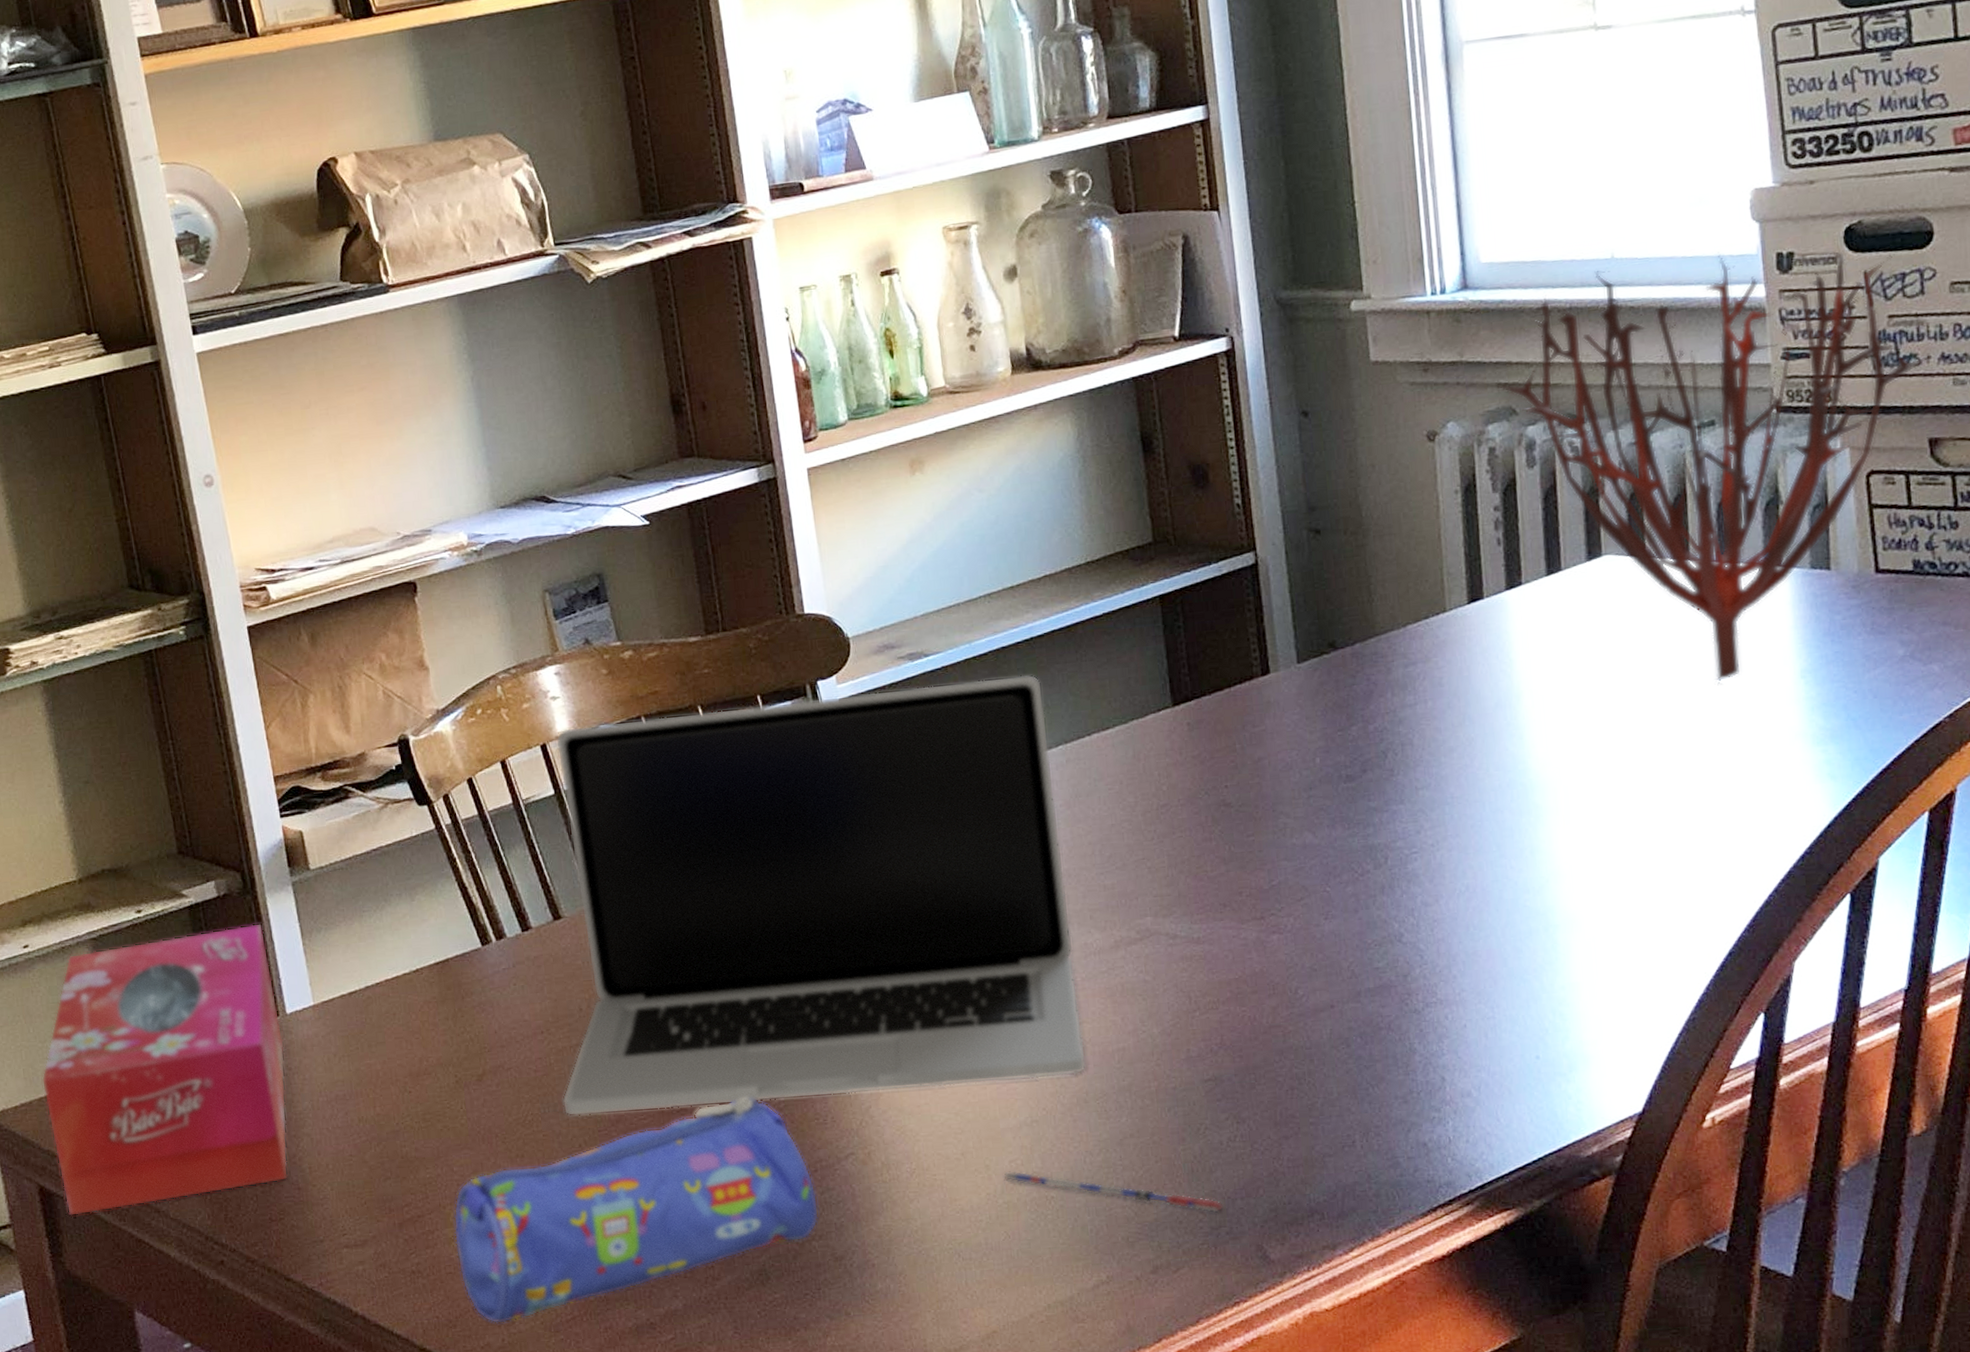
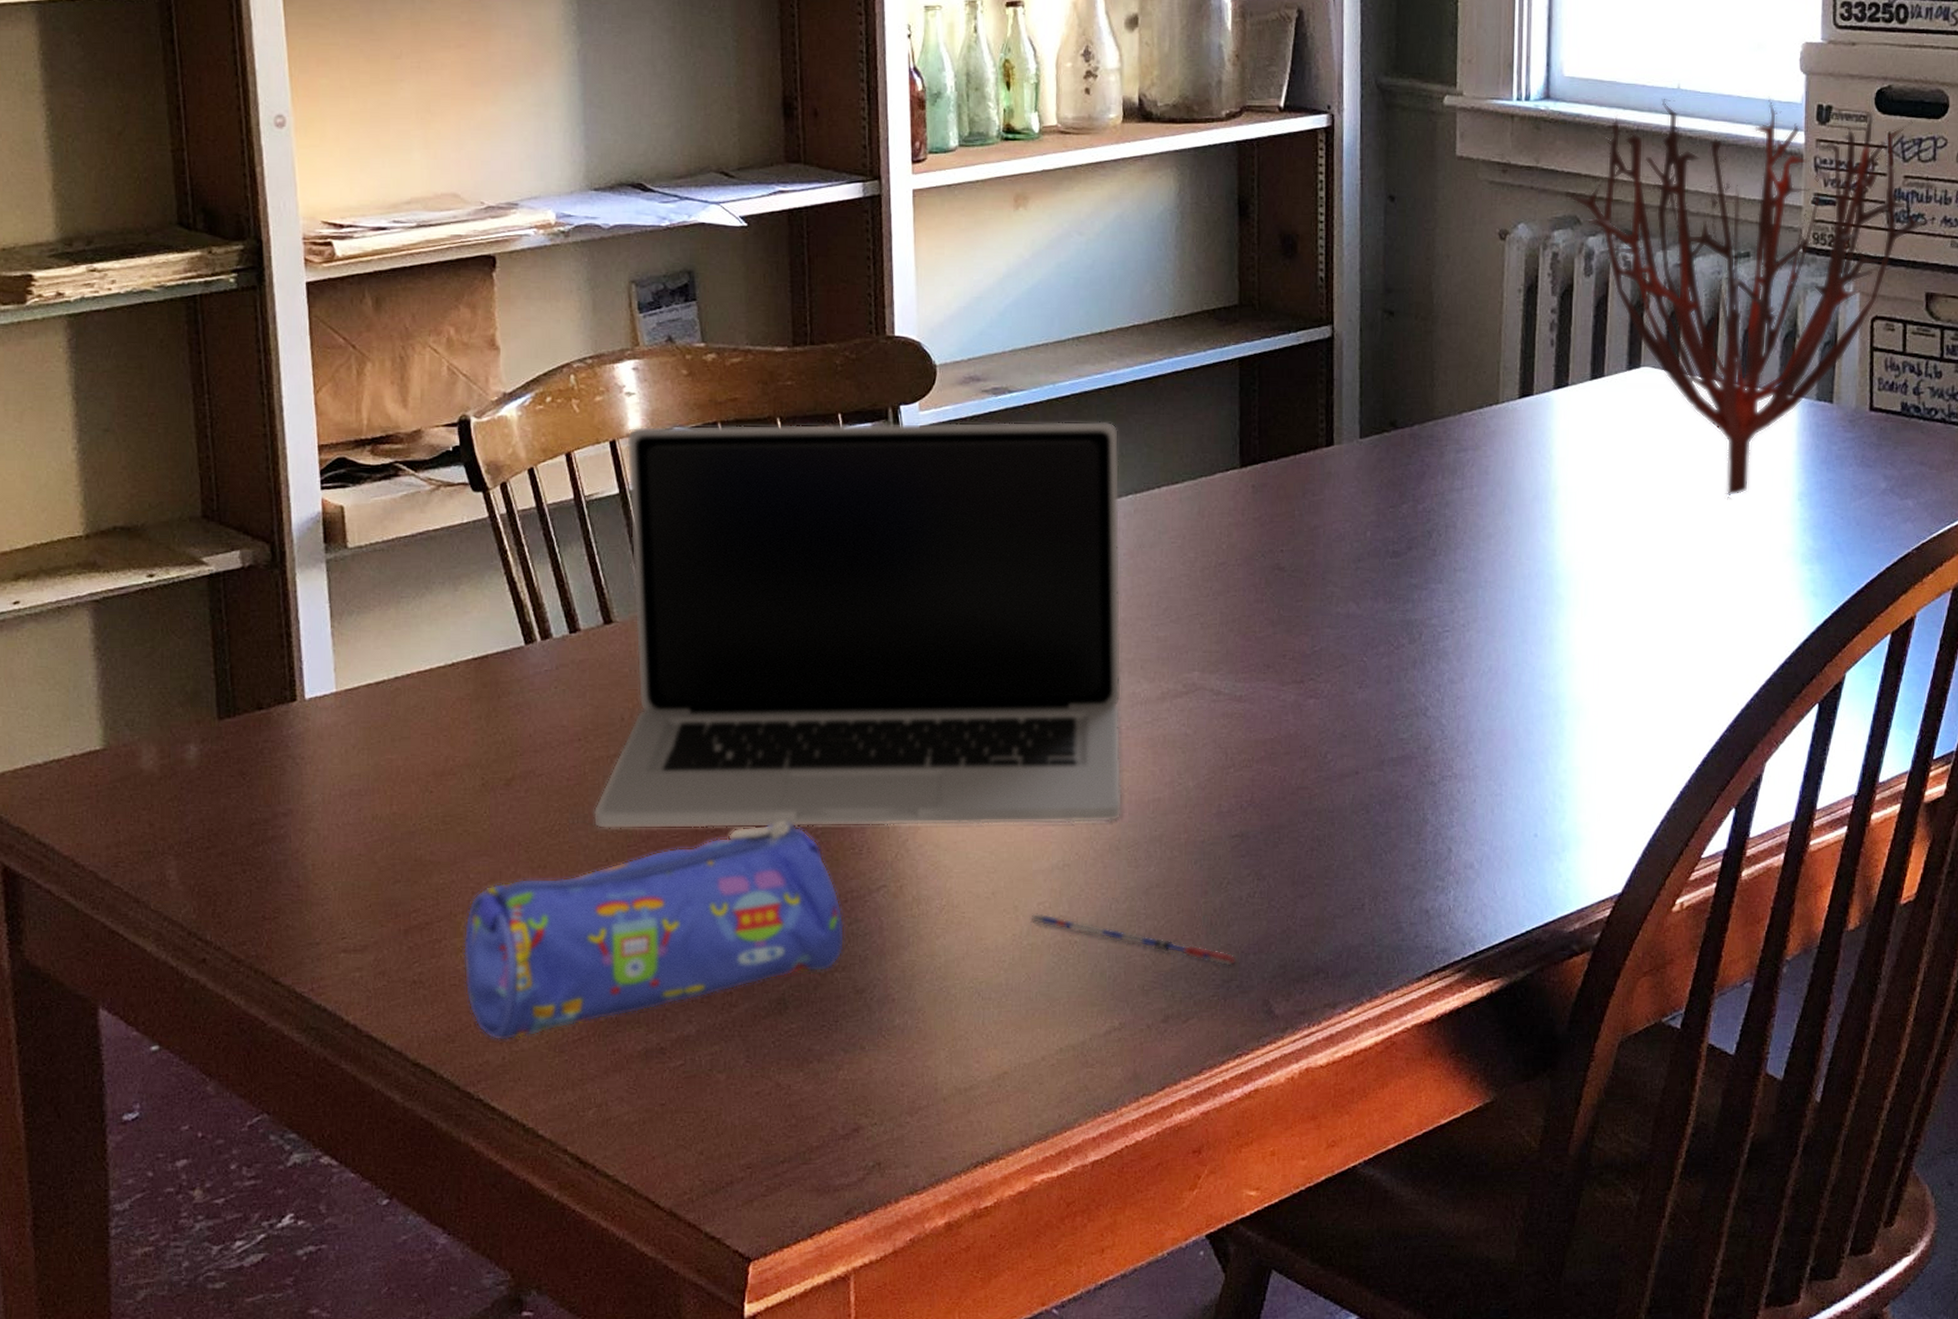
tissue box: present [41,923,289,1217] -> none [18,599,298,901]

